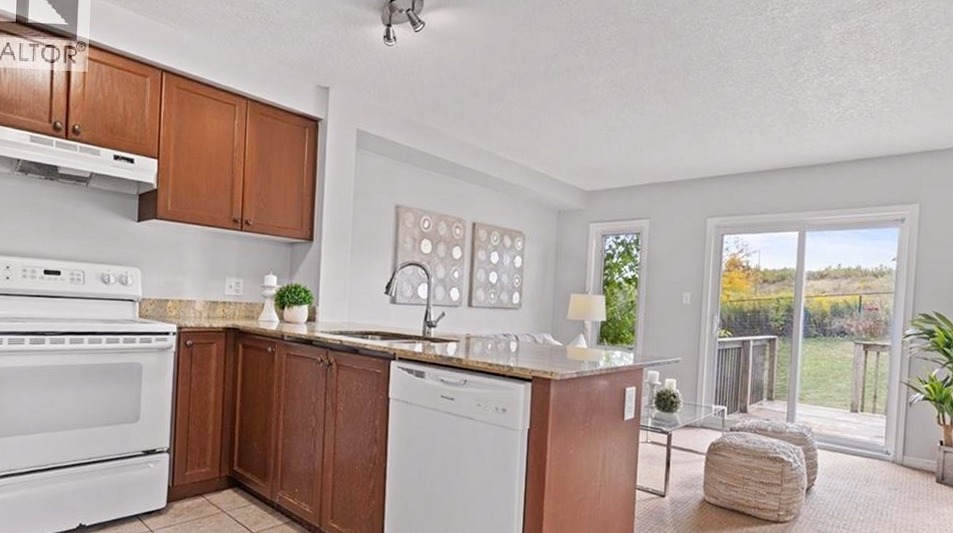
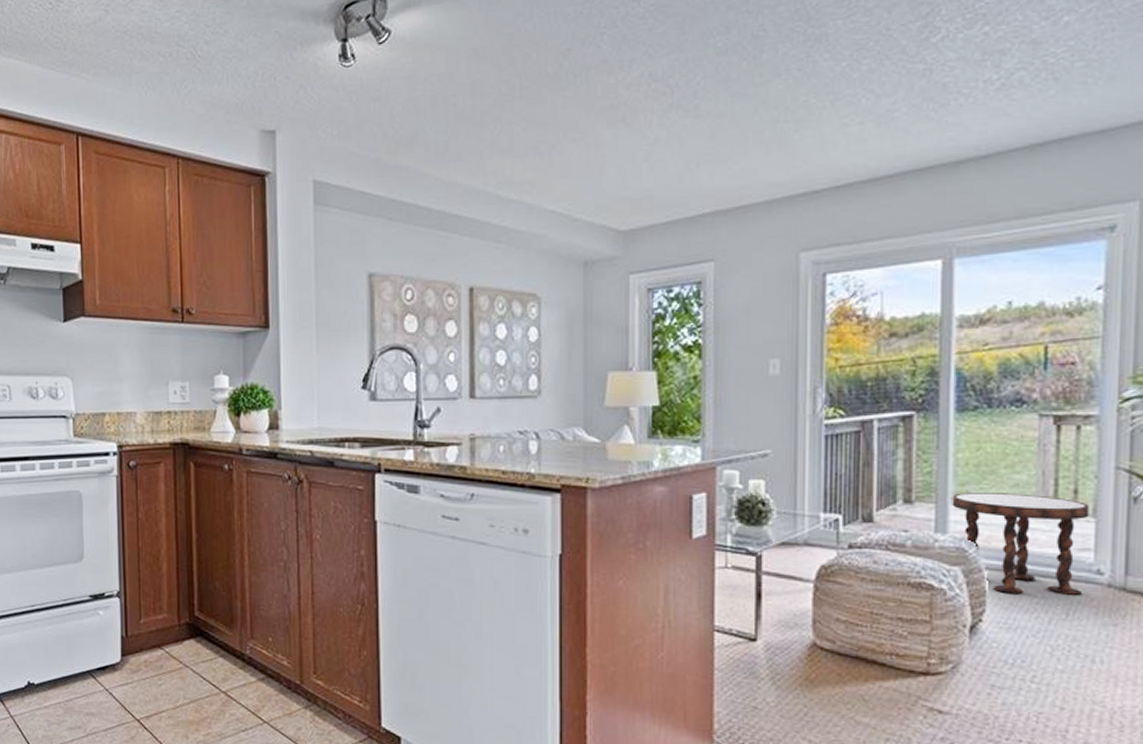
side table: none [798,394,883,468] -> present [952,493,1089,595]

